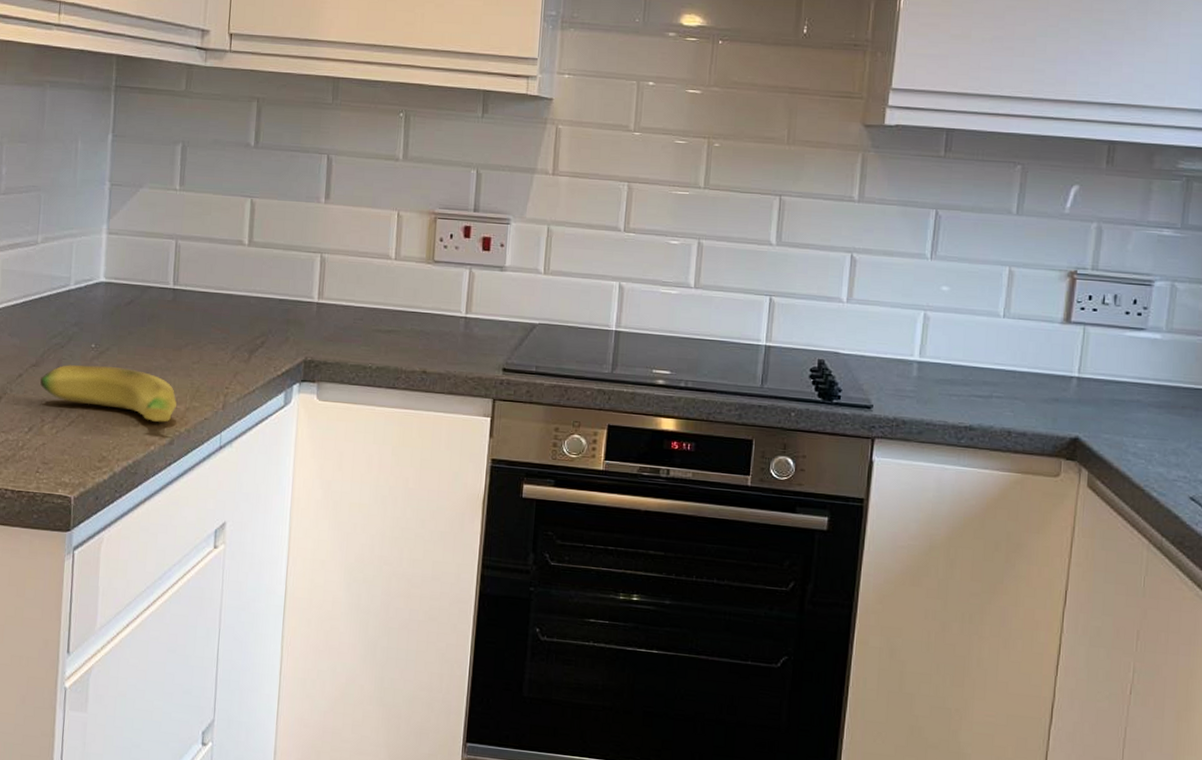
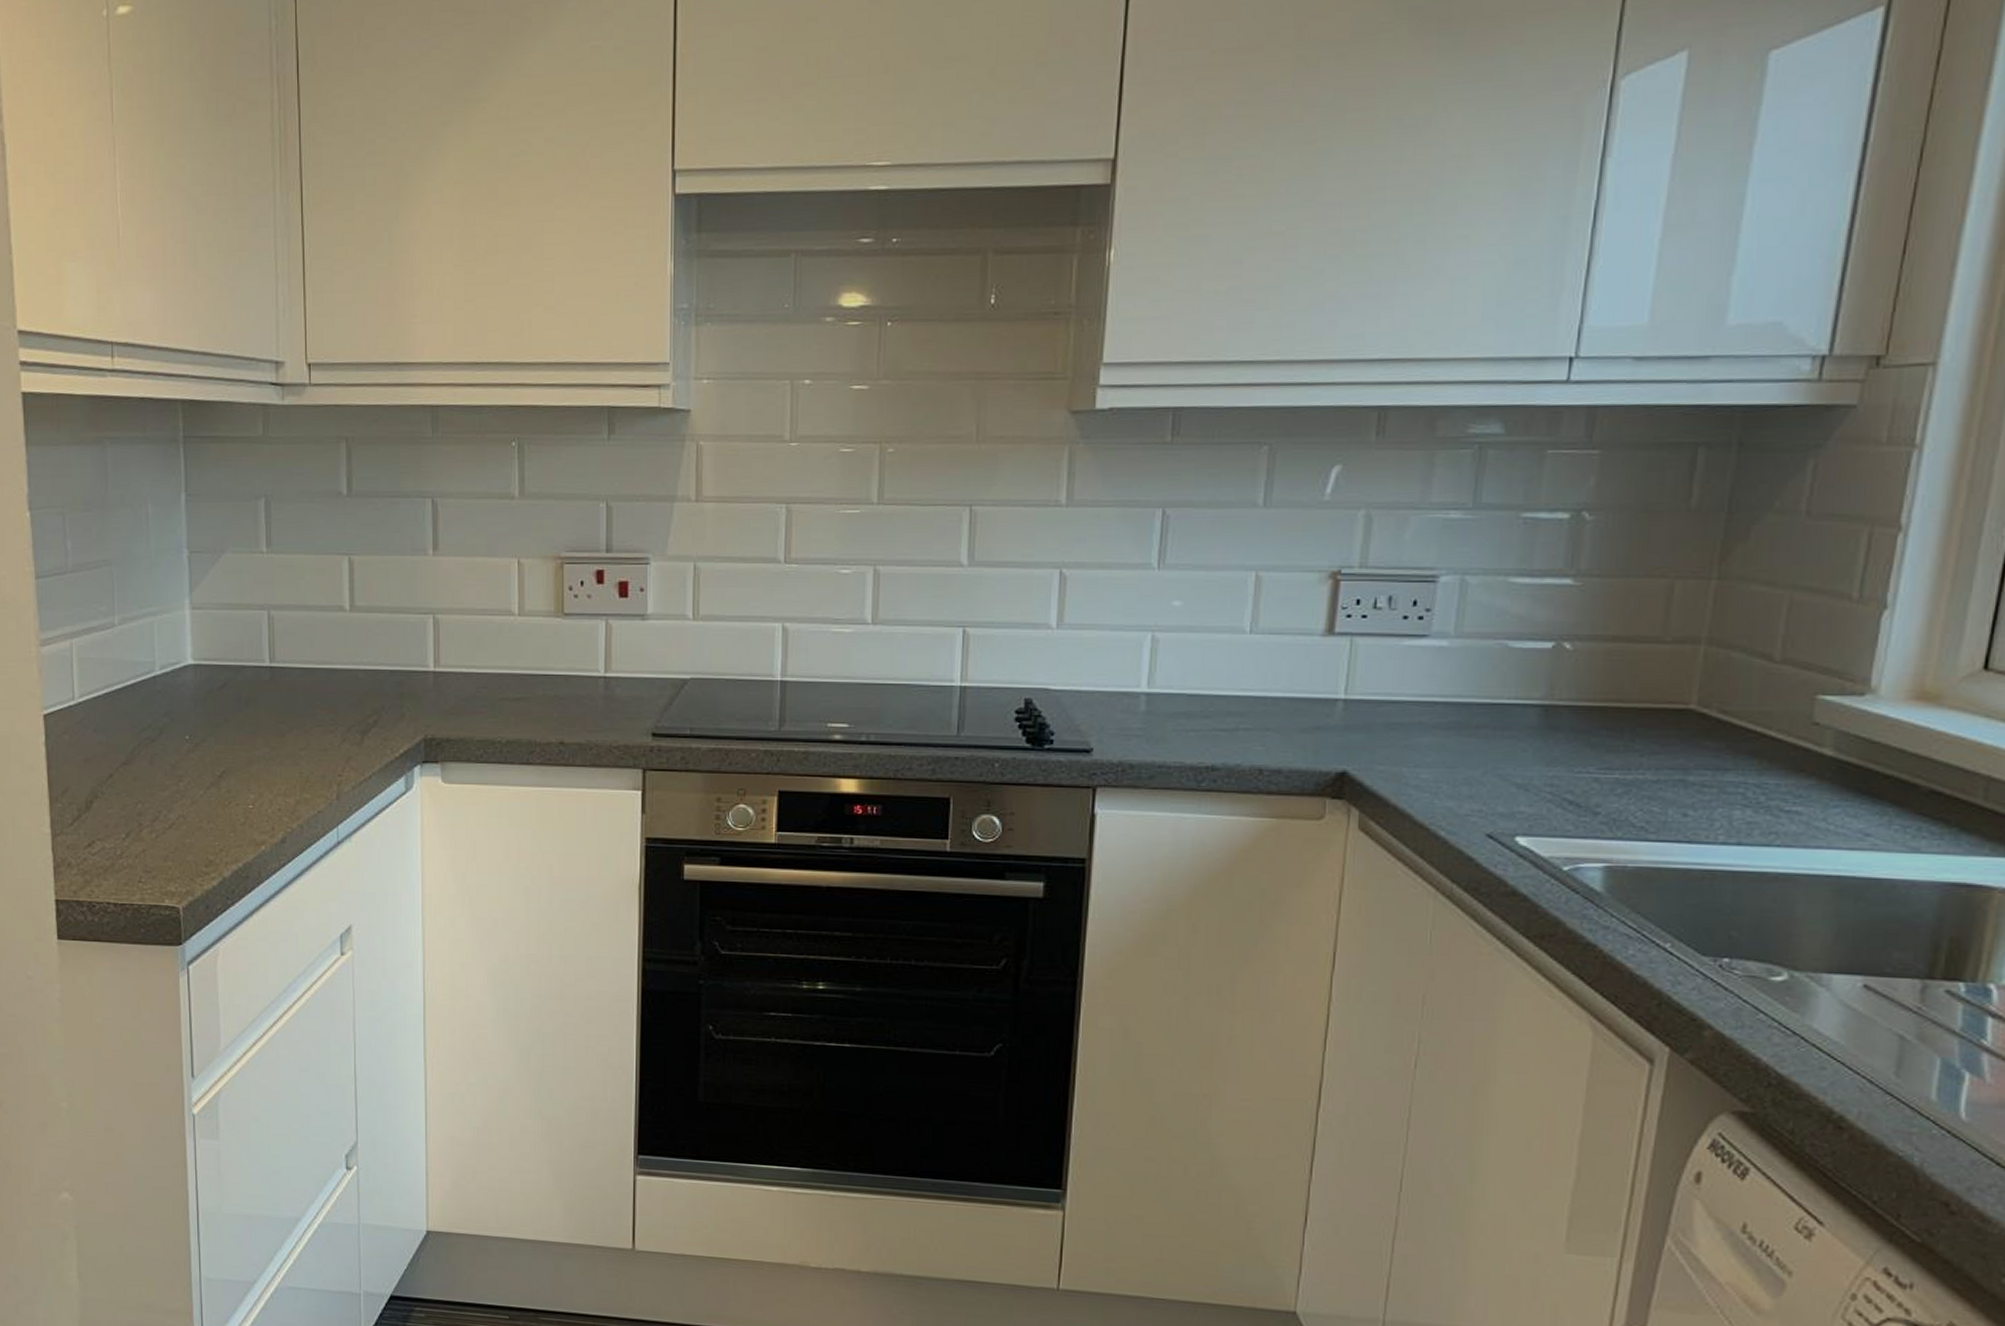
banana: present [40,365,177,422] -> none [133,759,285,819]

